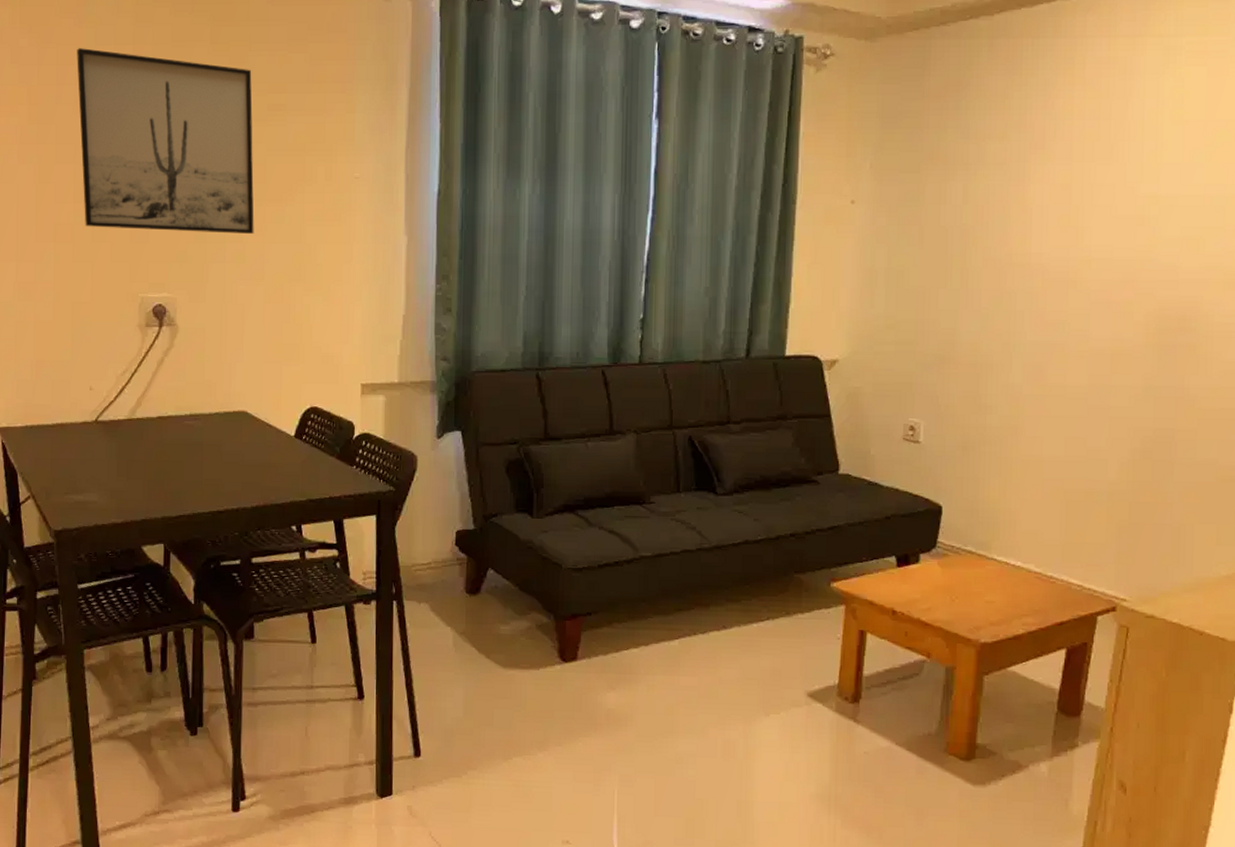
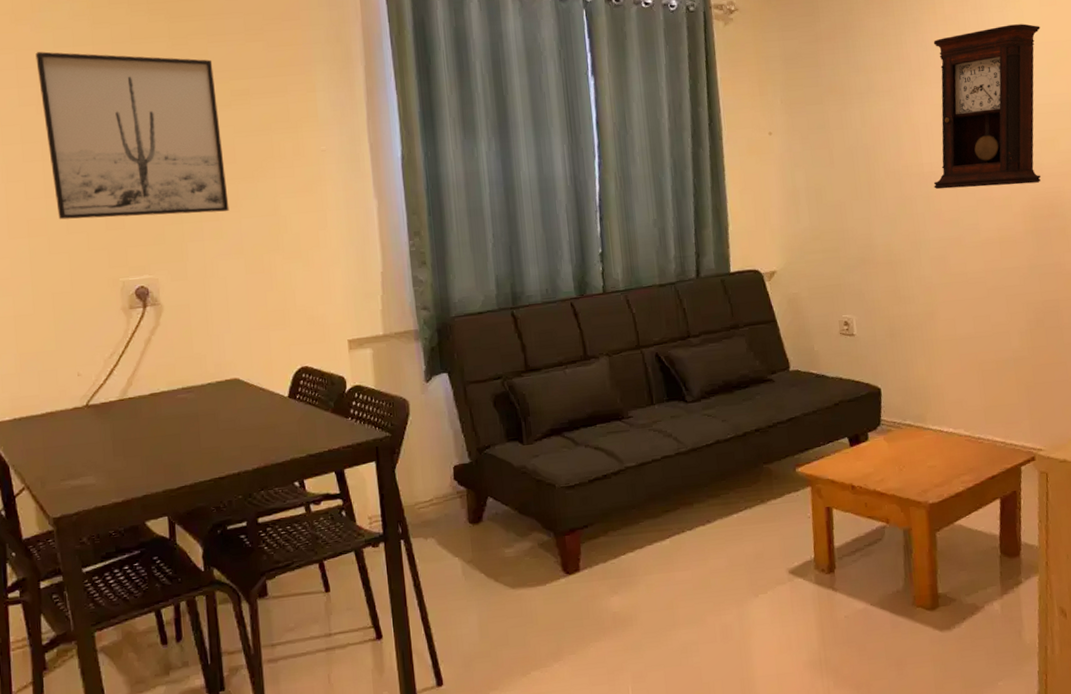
pendulum clock: none [1040,96,1203,289] -> present [933,23,1041,190]

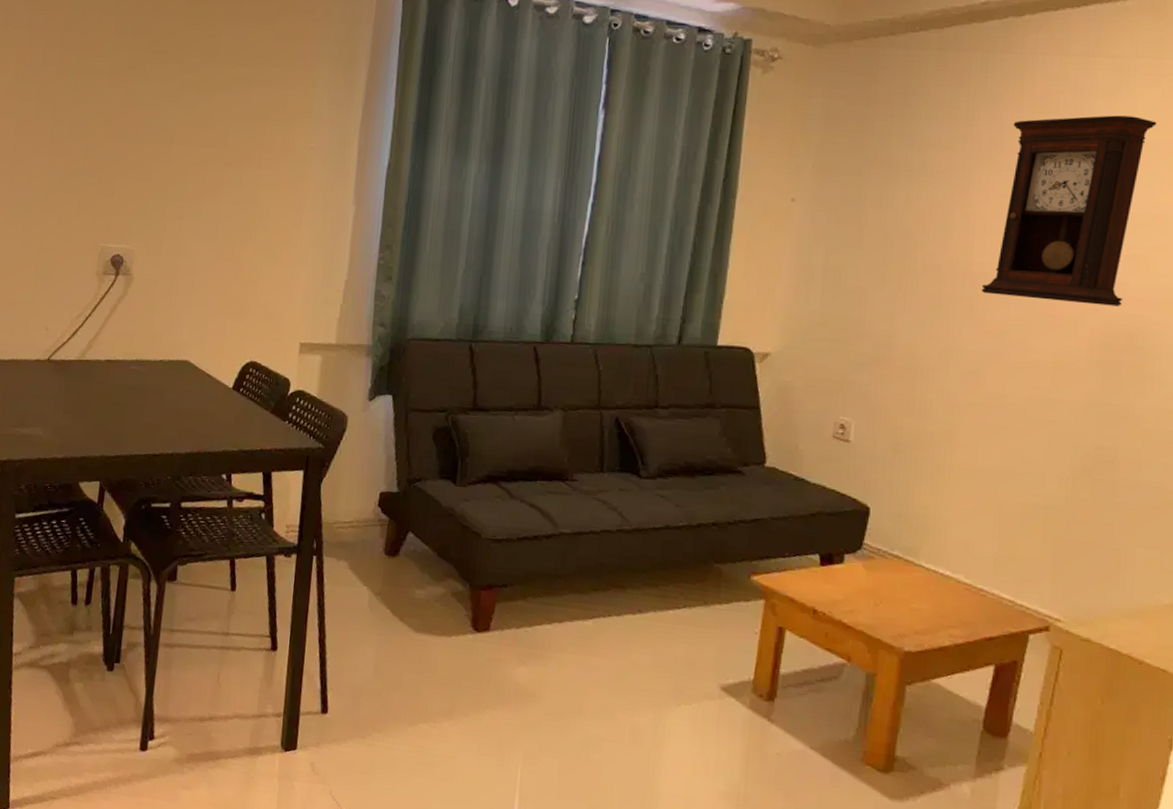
wall art: present [36,51,229,220] -> none [57,16,223,194]

